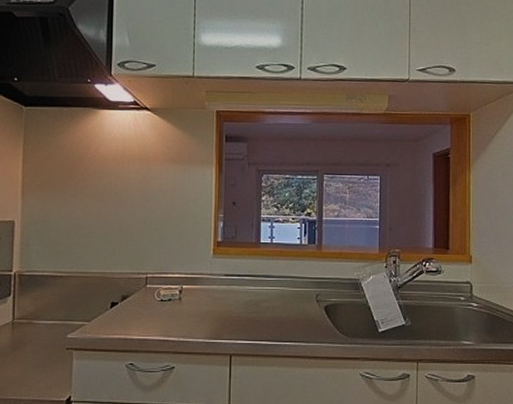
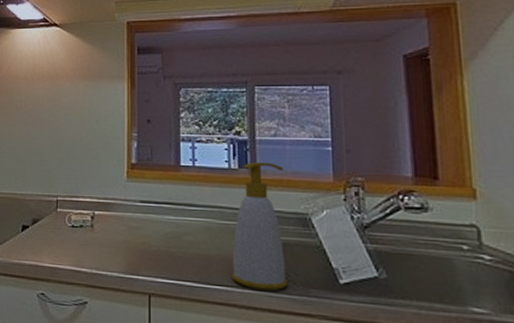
soap bottle: none [298,238,343,342] -> present [231,161,287,291]

